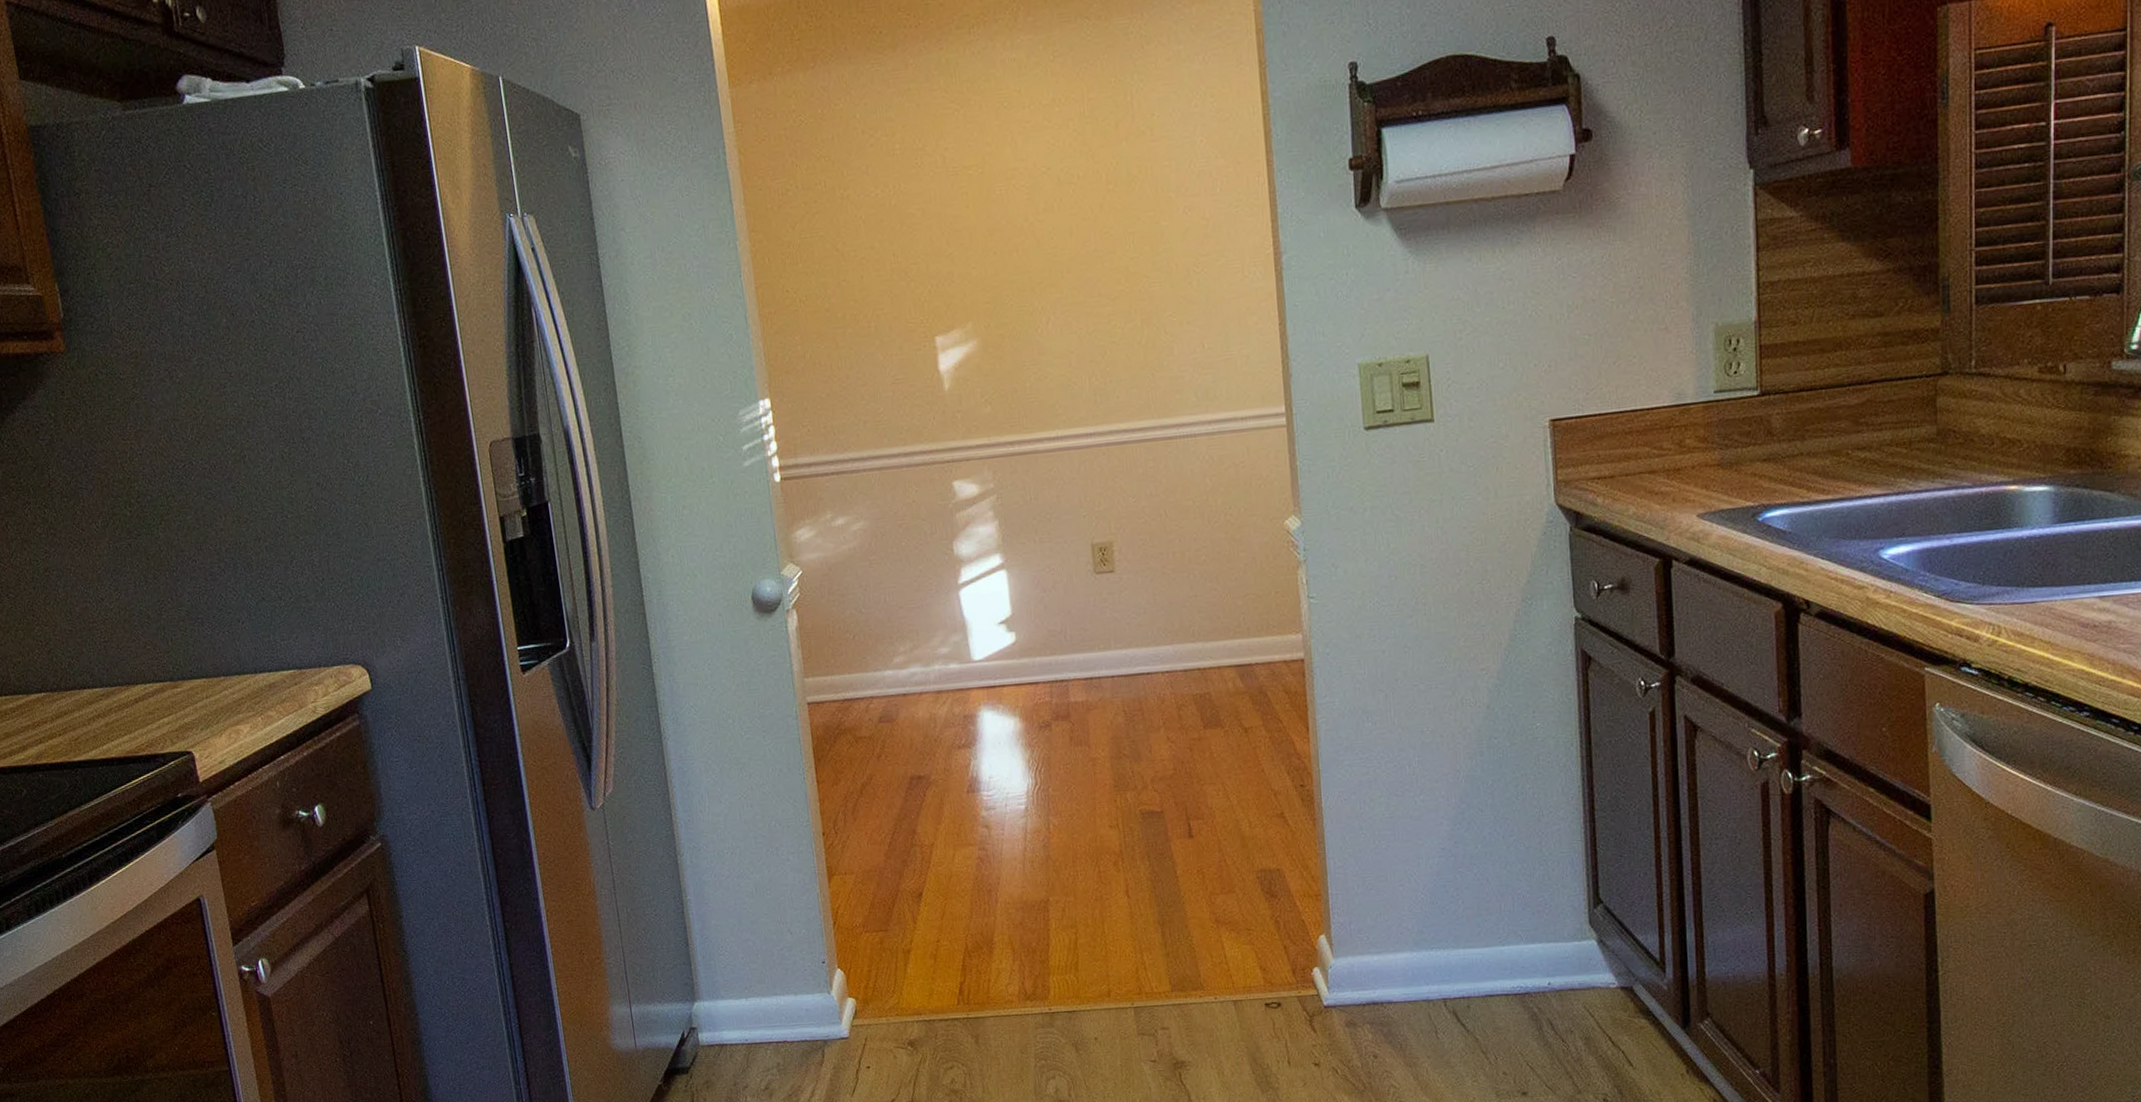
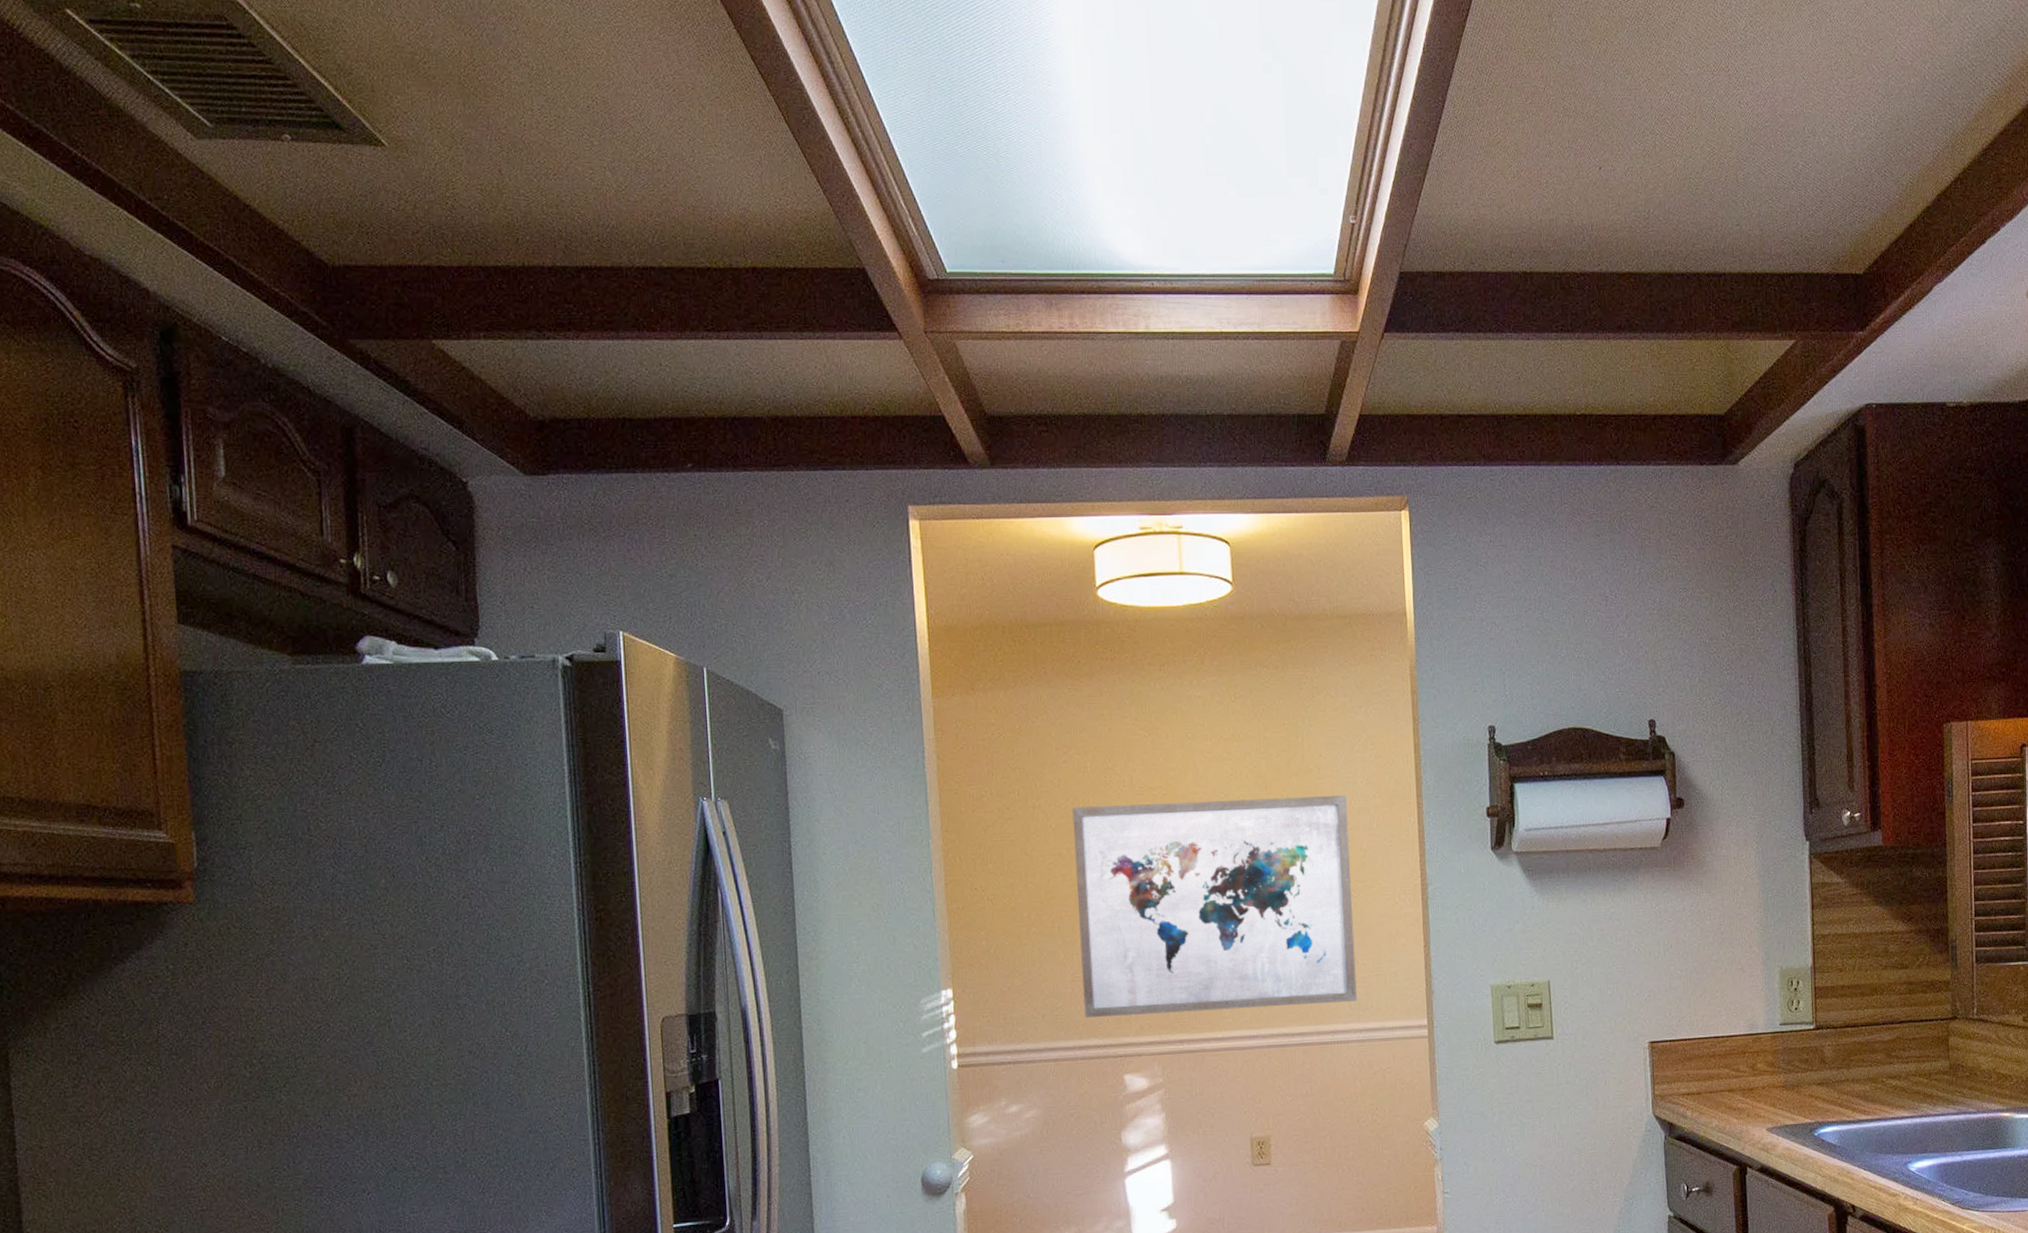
wall art: none [882,158,1204,422] -> present [1072,795,1357,1017]

